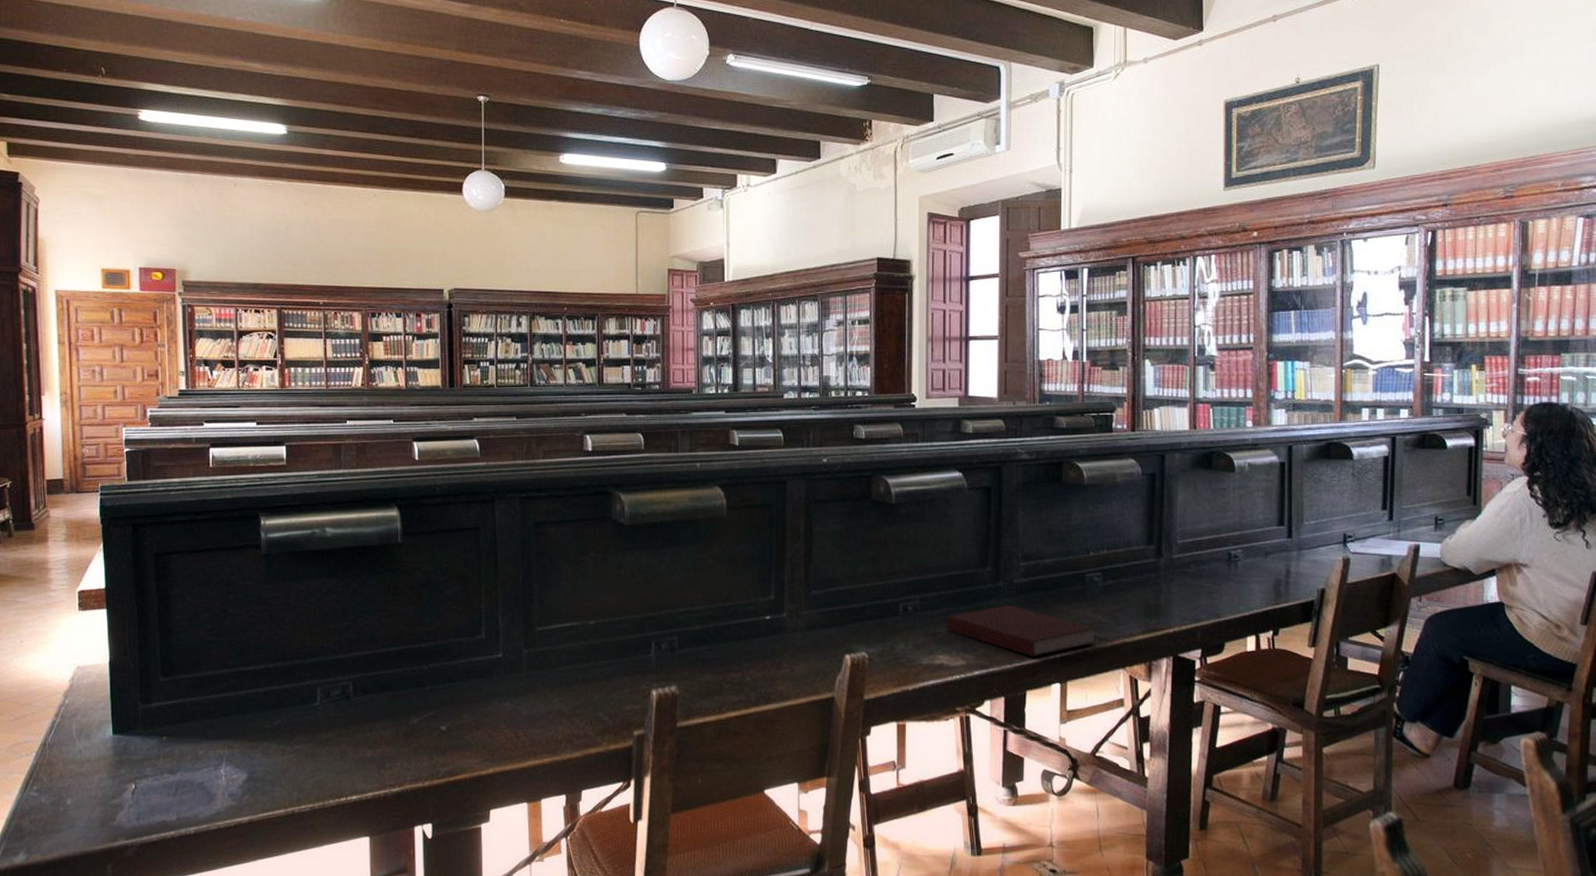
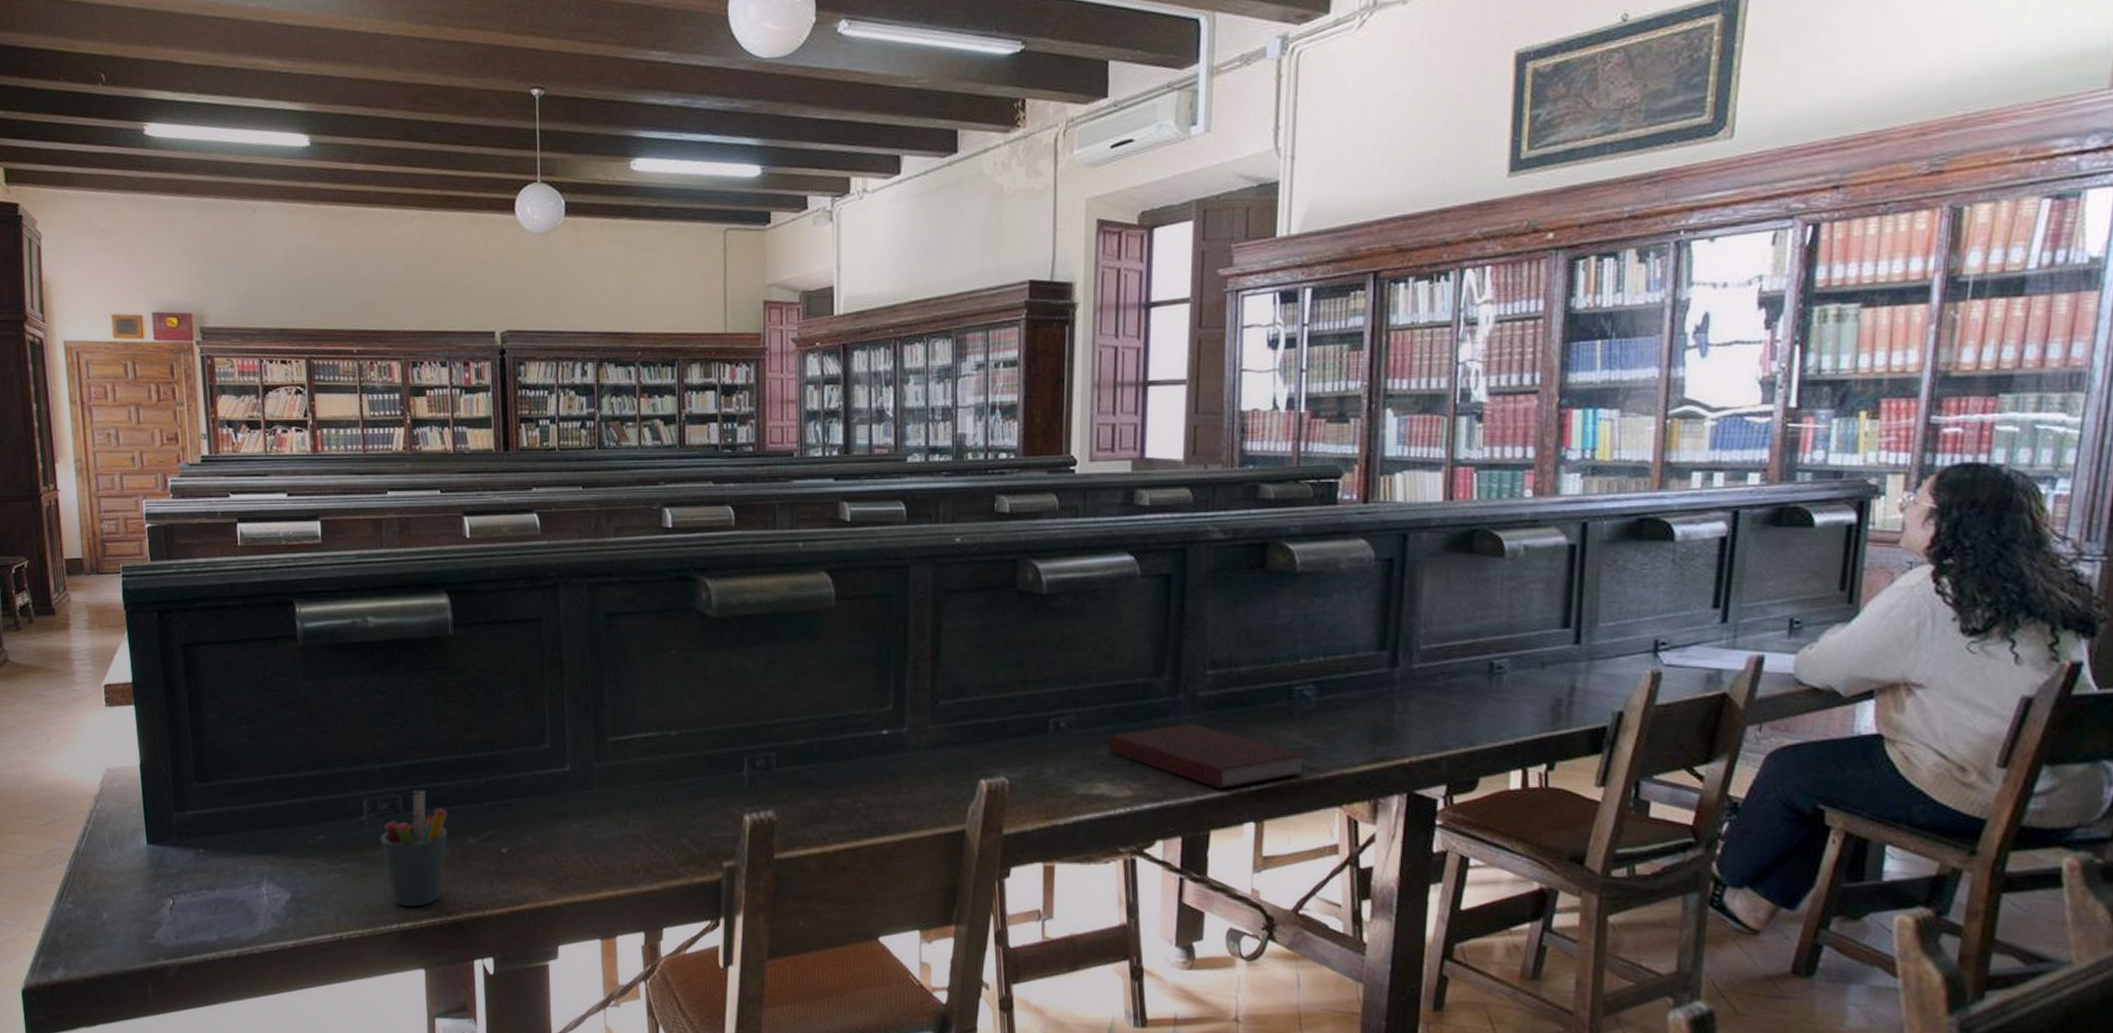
pen holder: none [332,677,393,782] -> present [380,790,448,908]

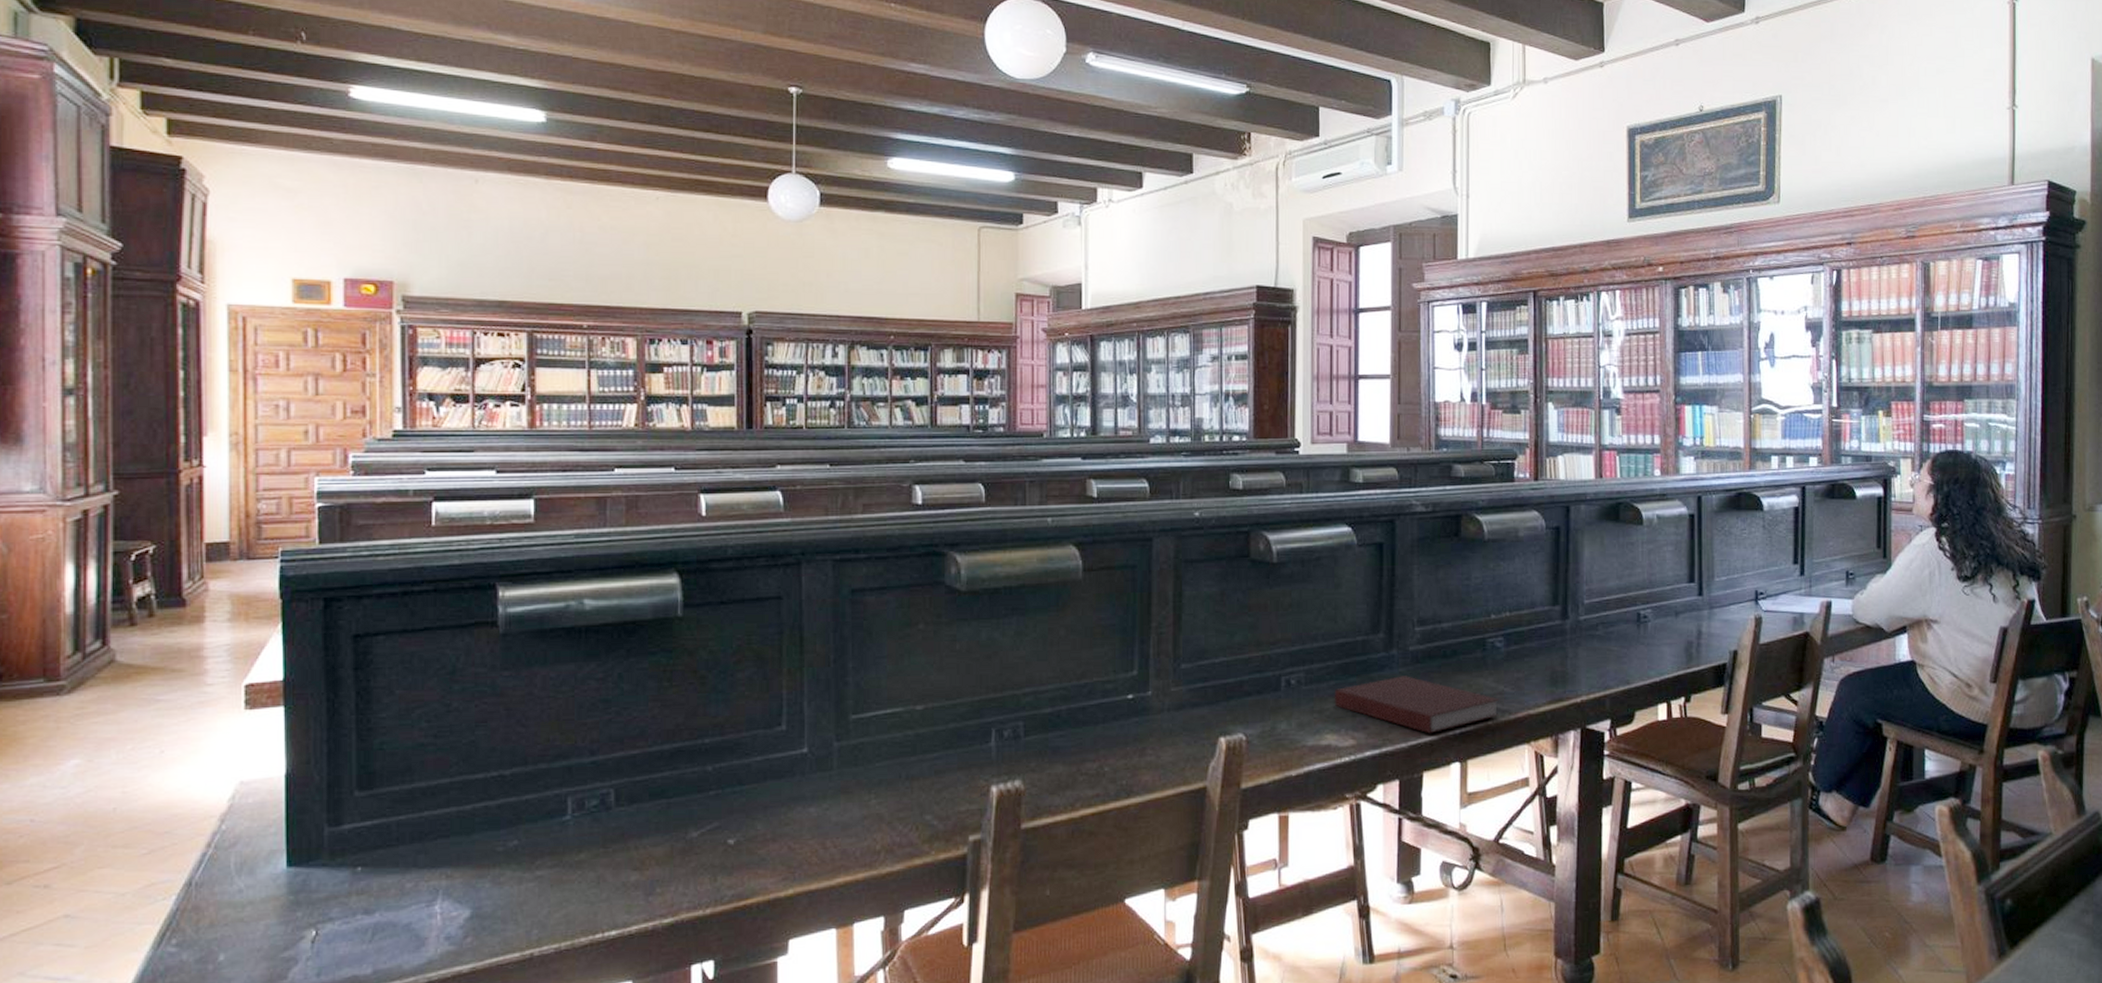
pen holder: present [380,790,448,908] -> none [586,782,667,913]

